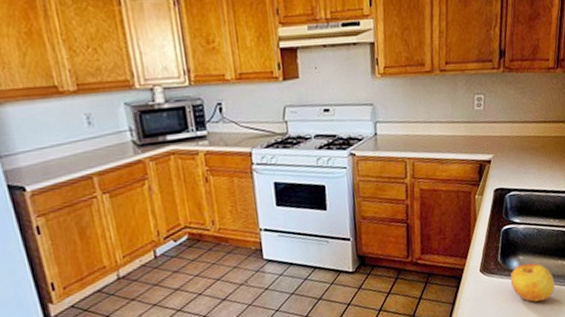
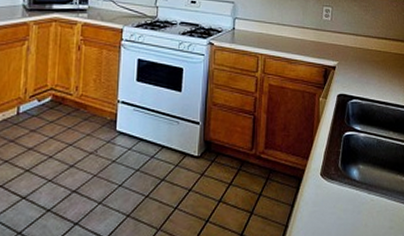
apple: present [510,263,555,302] -> none [350,173,395,217]

